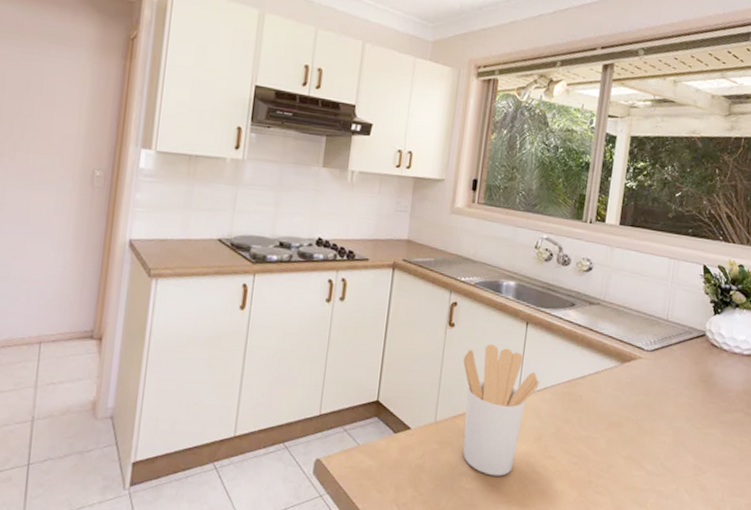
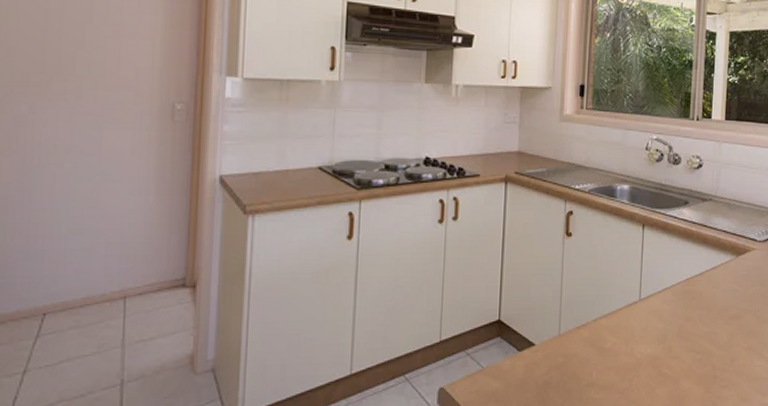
utensil holder: present [463,344,539,476] -> none [583,250,659,383]

